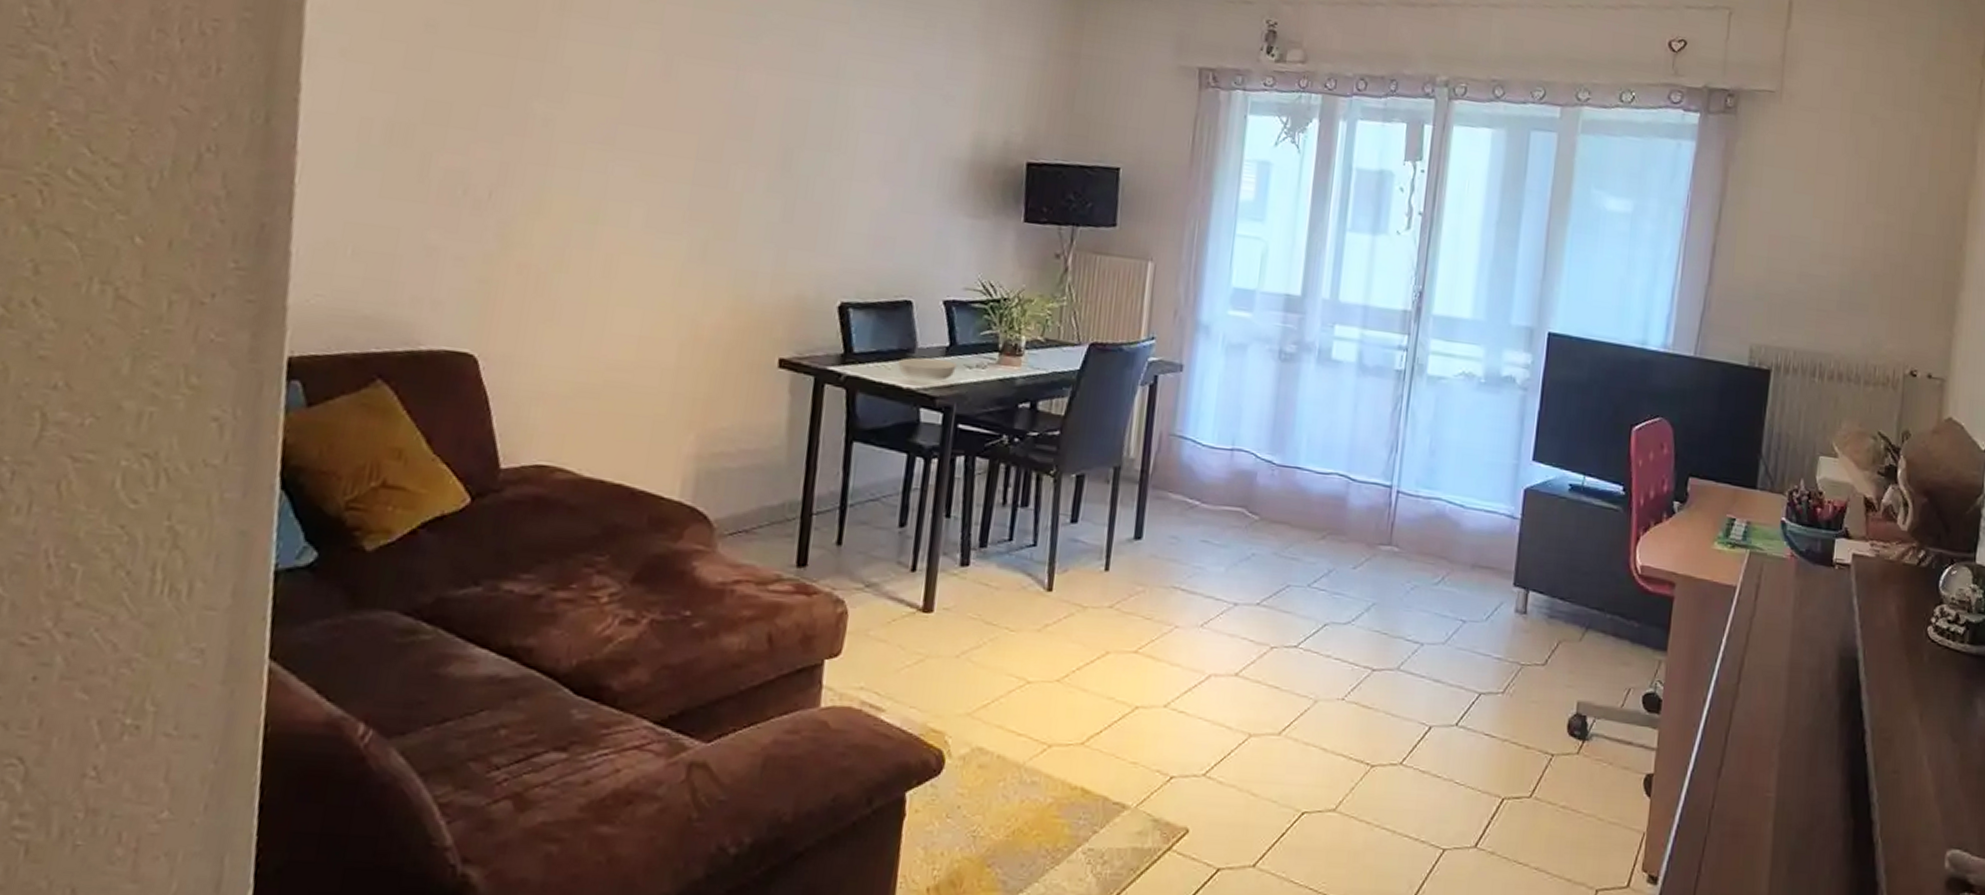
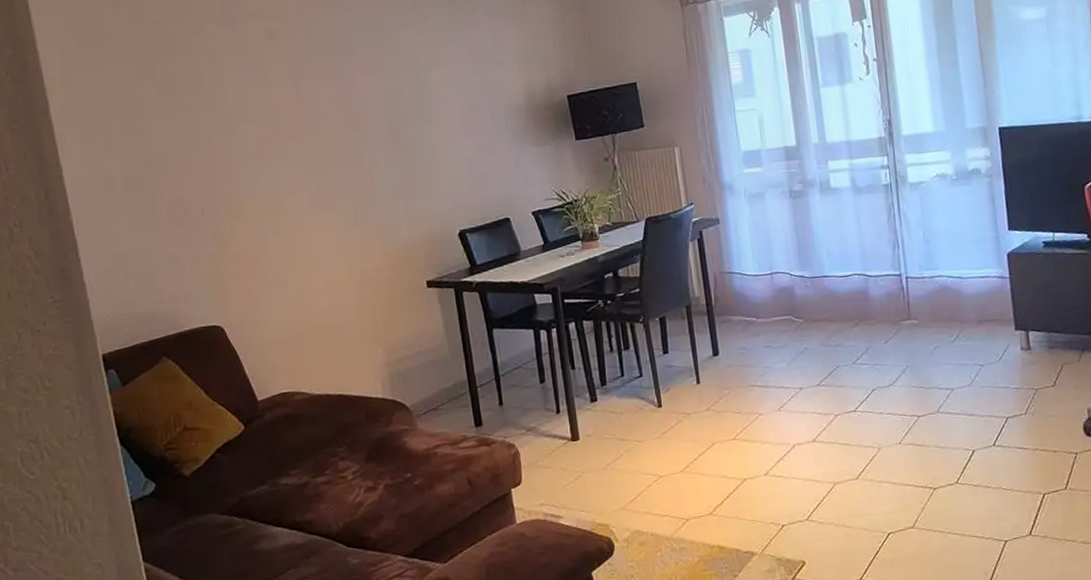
bowl: present [898,357,957,385] -> none [510,255,553,277]

